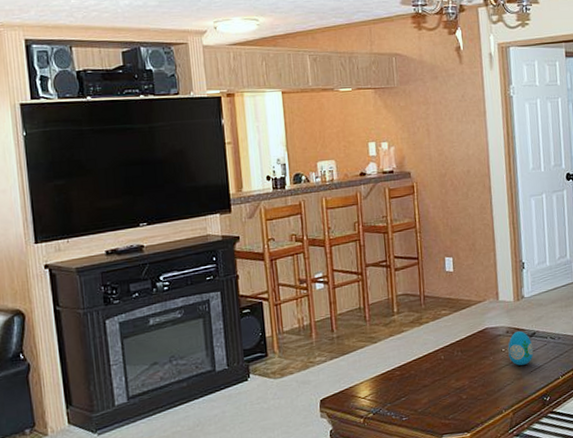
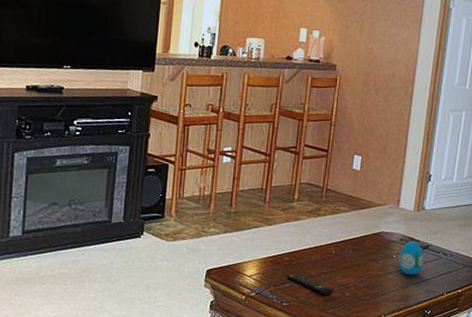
remote control: none [400,386,451,402] -> present [286,273,334,295]

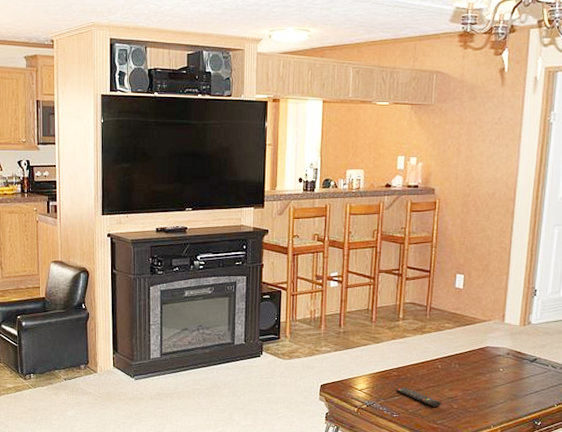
decorative egg: present [398,240,424,275] -> none [505,354,532,387]

